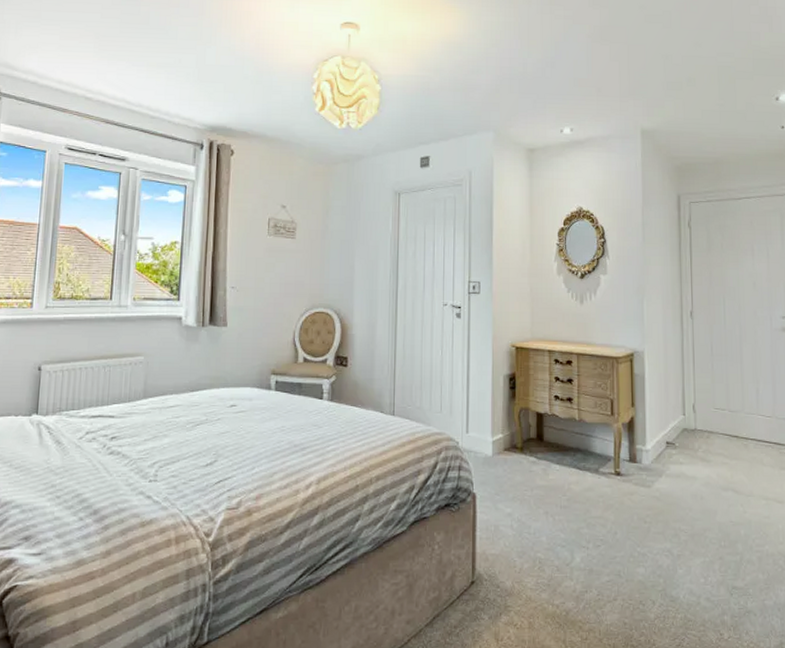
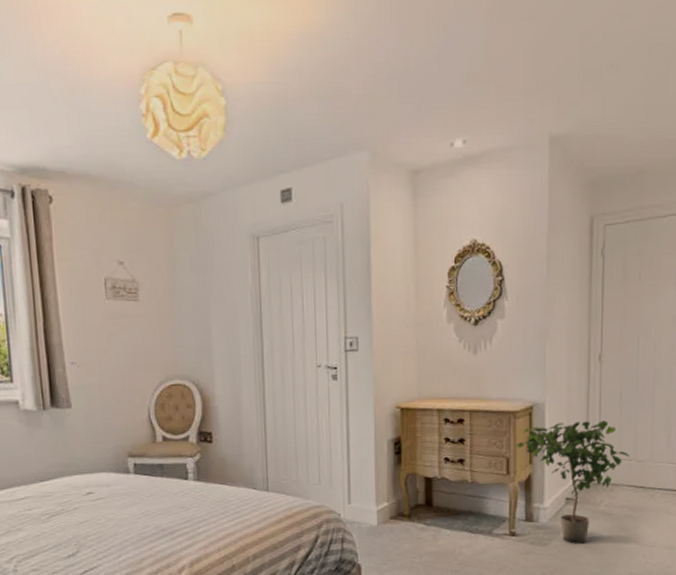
potted plant: none [619,370,723,488] -> present [516,420,630,544]

